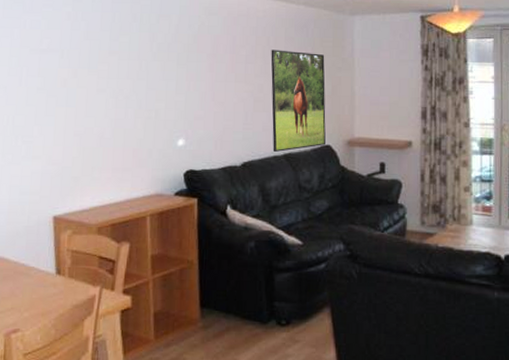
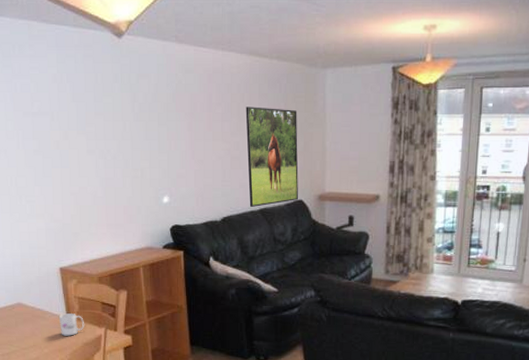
mug: none [45,269,76,297] -> present [58,313,84,336]

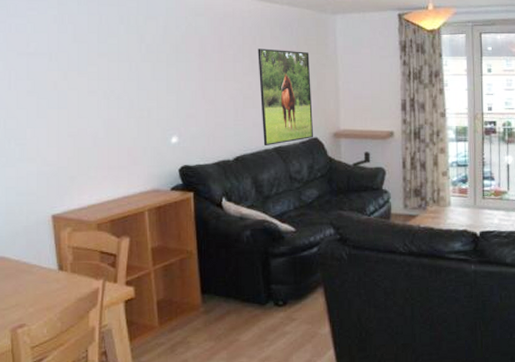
mug: present [58,313,84,336] -> none [48,265,79,292]

